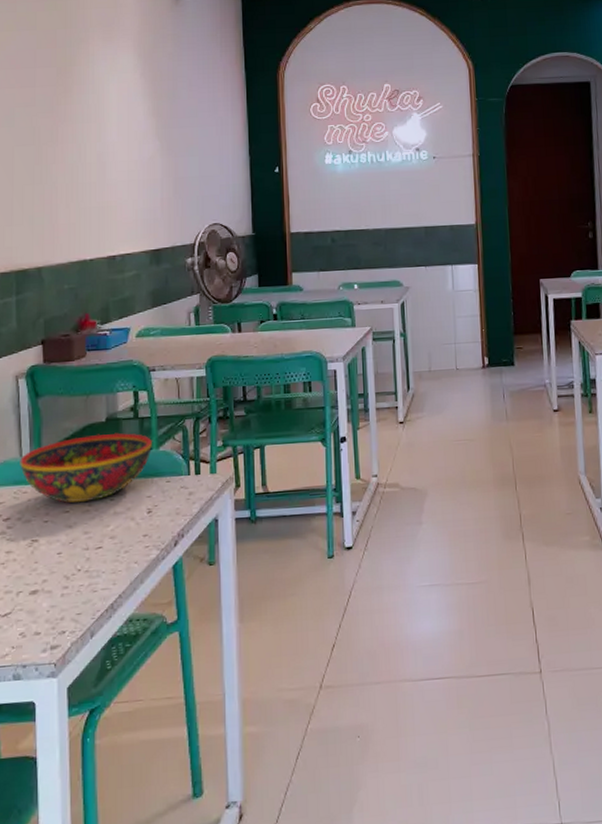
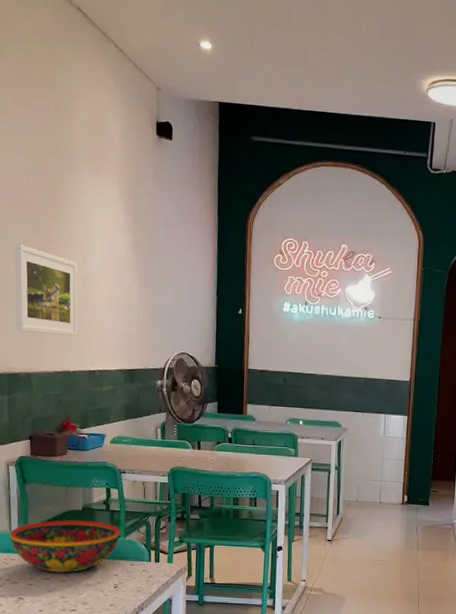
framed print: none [22,126,94,222] -> present [15,244,78,337]

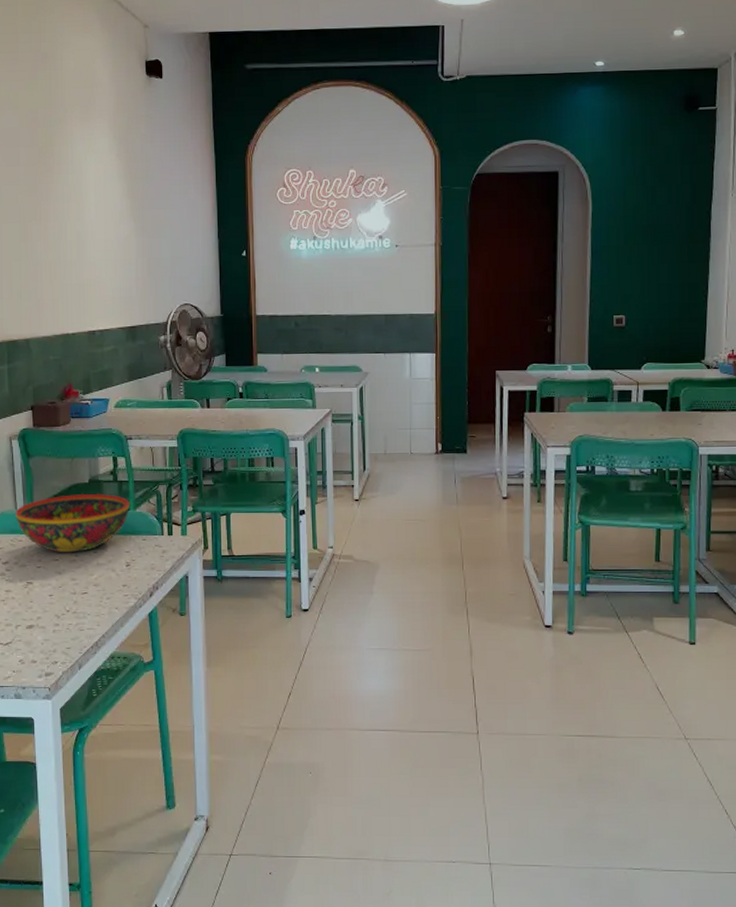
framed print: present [15,244,78,337] -> none [9,204,75,297]

